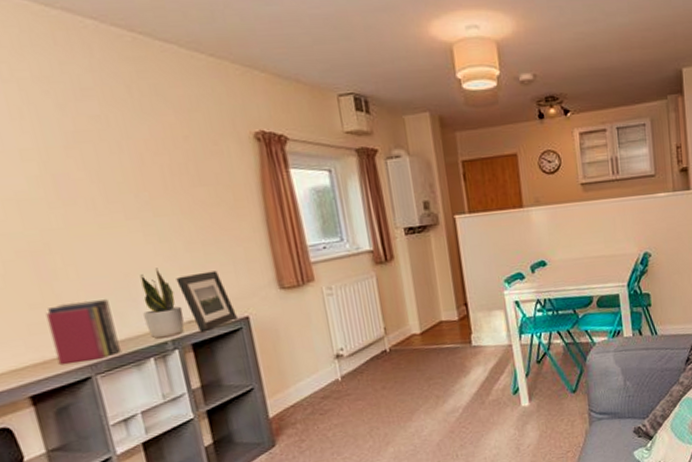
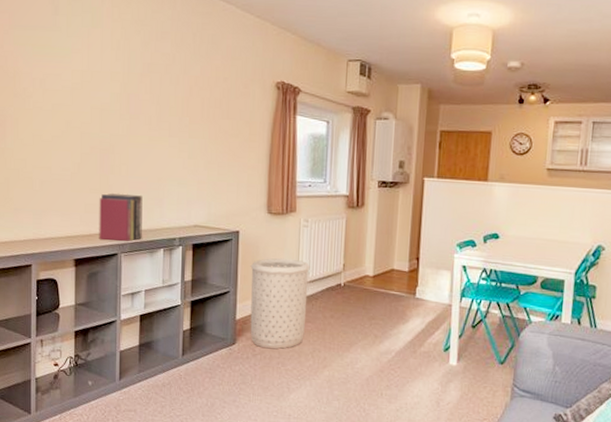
potted plant: present [140,268,185,339] -> none [164,178,192,235]
picture frame: present [176,270,237,333] -> none [193,188,231,237]
laundry basket: none [272,334,357,442] -> present [250,258,310,350]

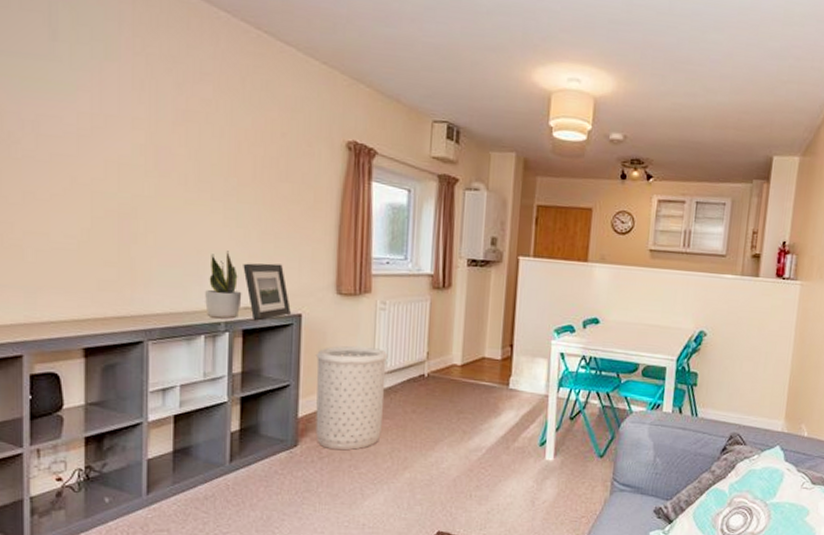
books: present [99,193,143,242] -> none [117,267,177,327]
potted plant: none [164,178,192,235] -> present [205,251,242,319]
picture frame: none [193,188,231,237] -> present [243,263,291,321]

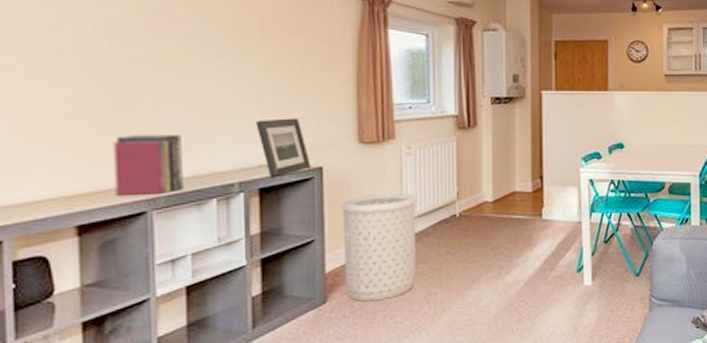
books: none [117,267,177,327] -> present [113,135,183,197]
potted plant: present [205,251,242,319] -> none [215,109,257,180]

